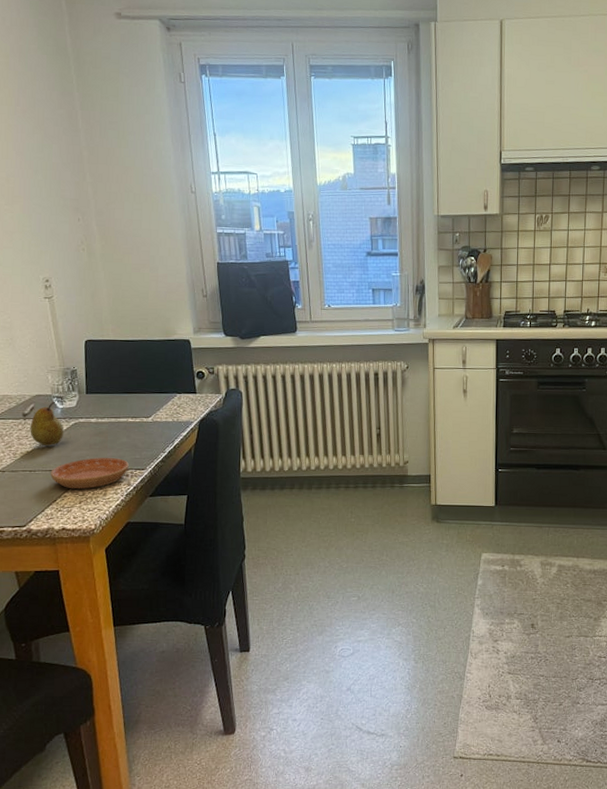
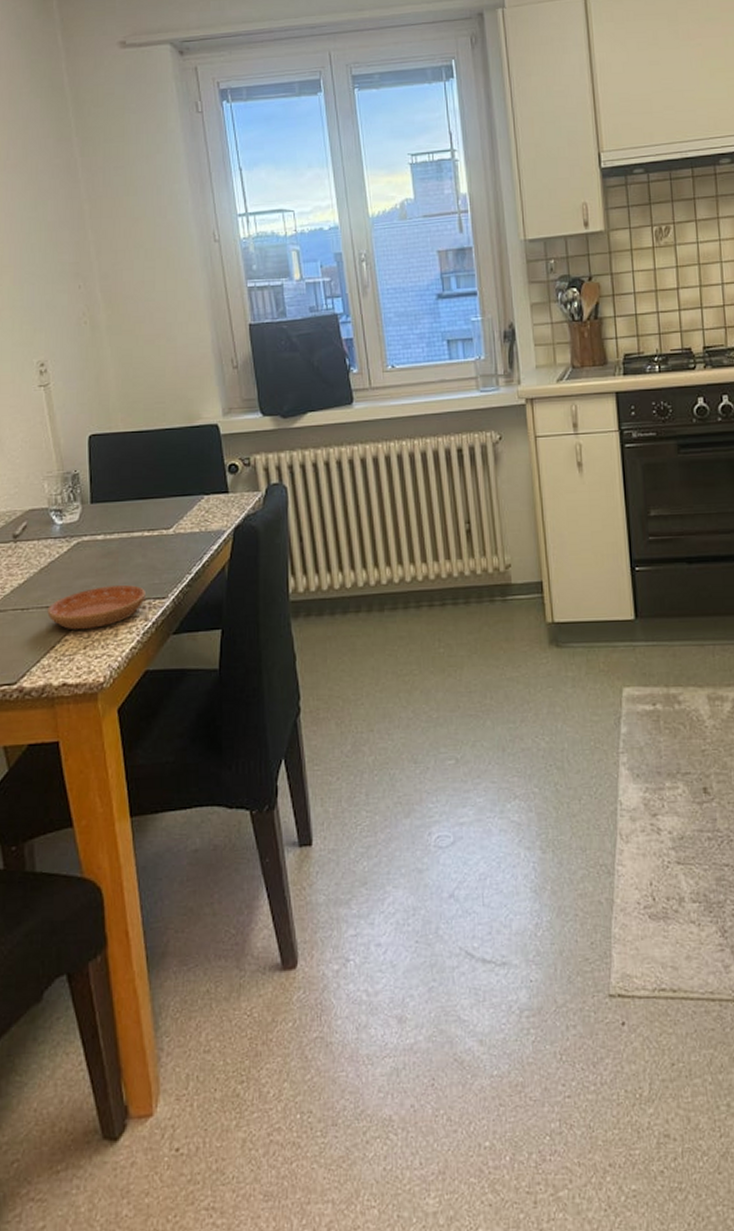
fruit: present [30,401,64,446] -> none [22,516,64,576]

